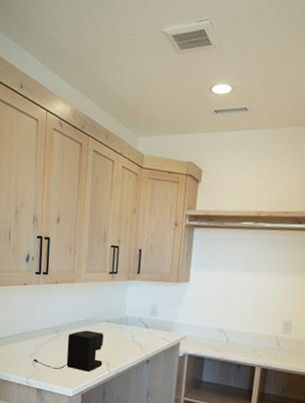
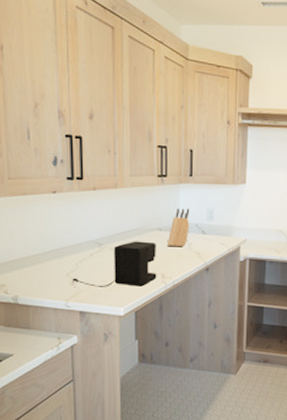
knife block: none [113,302,136,339] -> present [167,208,190,247]

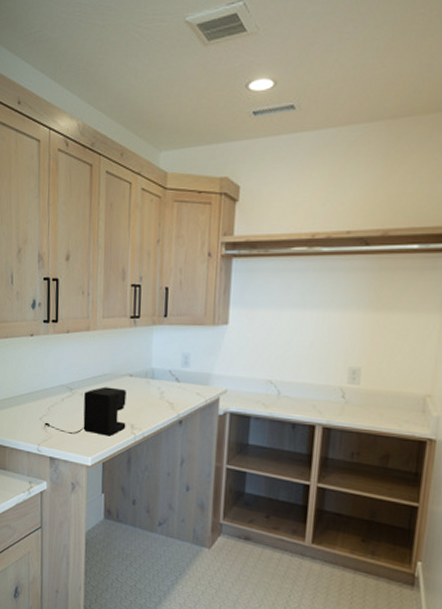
knife block: present [167,208,190,247] -> none [137,352,163,396]

